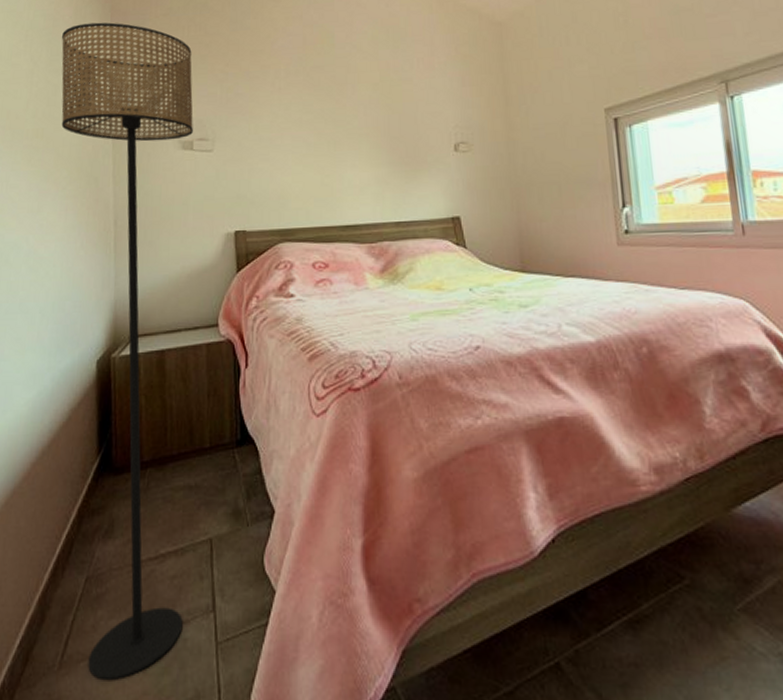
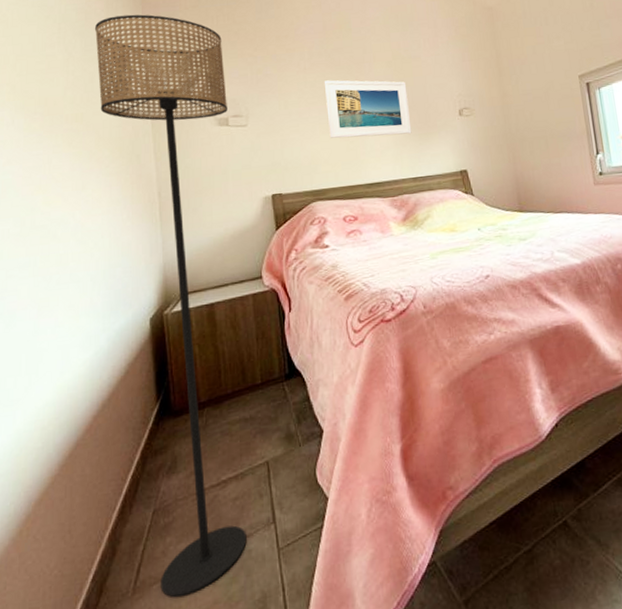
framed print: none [300,102,397,171] -> present [324,80,412,138]

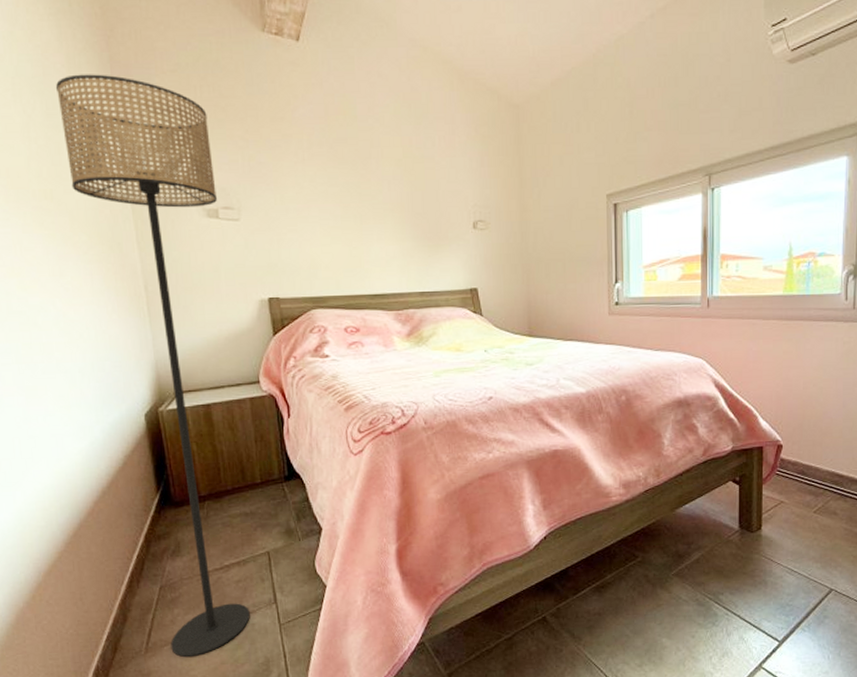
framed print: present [324,80,412,138] -> none [325,175,421,245]

